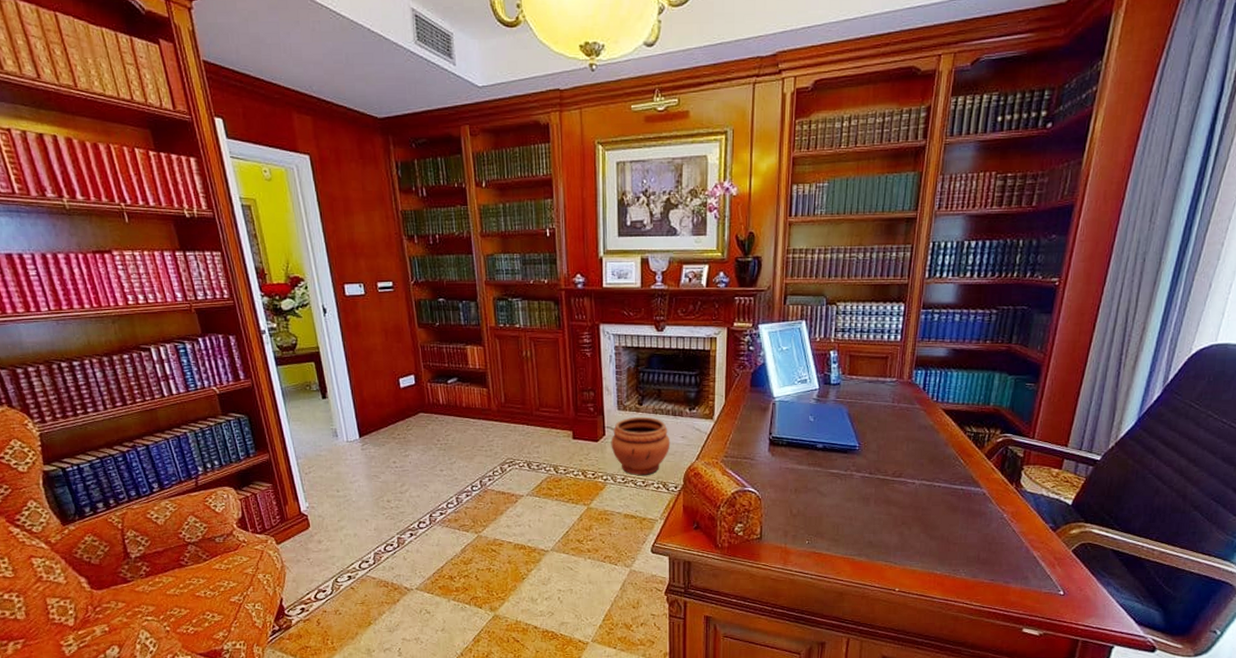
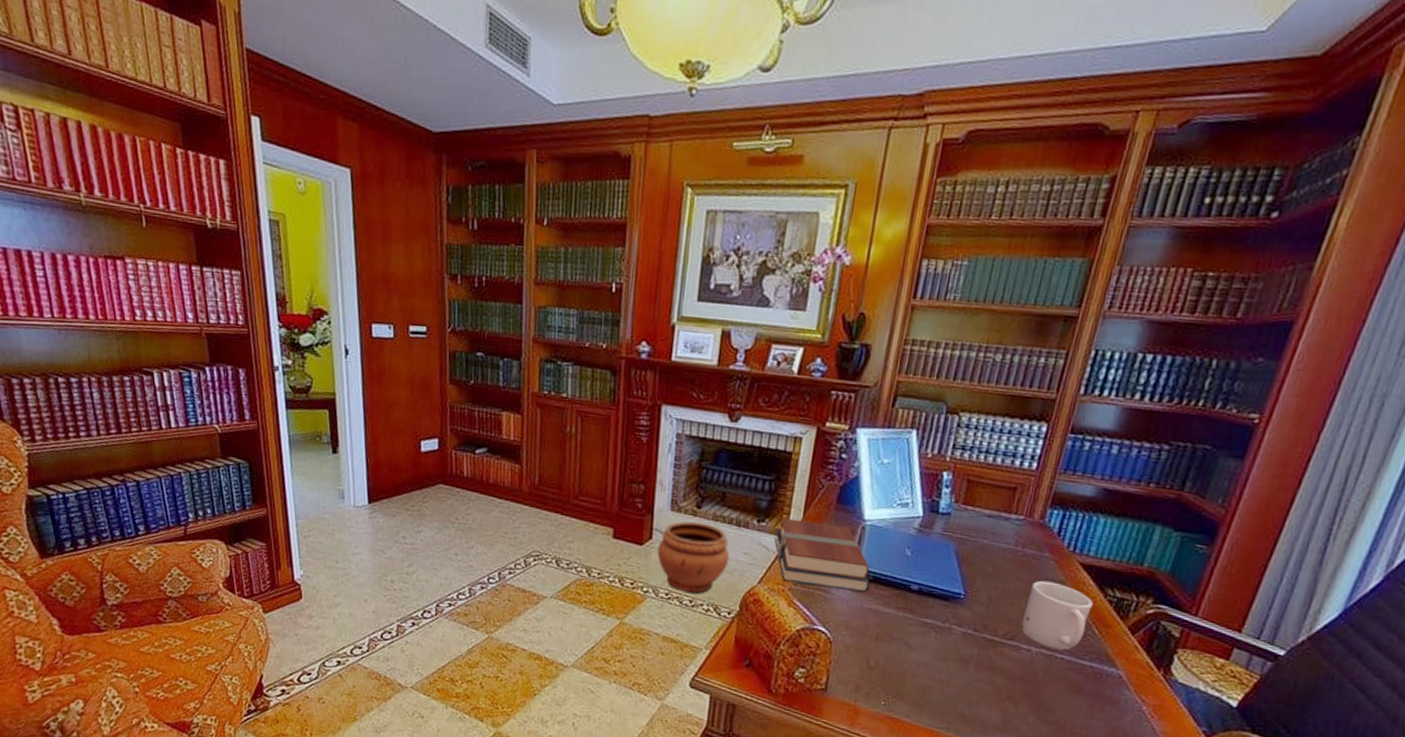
books: none [704,404,785,456] -> present [774,517,870,592]
mug: none [906,427,956,480] -> present [1021,580,1093,651]

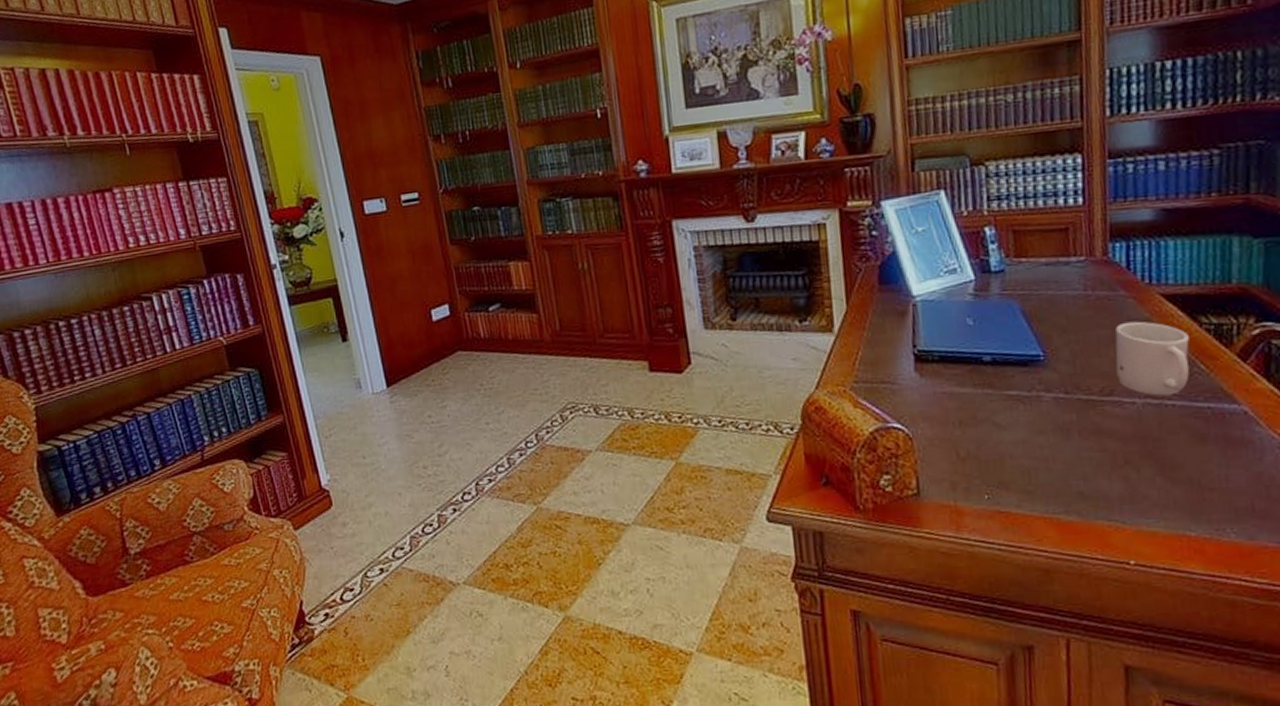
planter pot: present [657,521,730,595] -> none [699,335,779,416]
books: present [774,517,870,592] -> none [820,307,938,382]

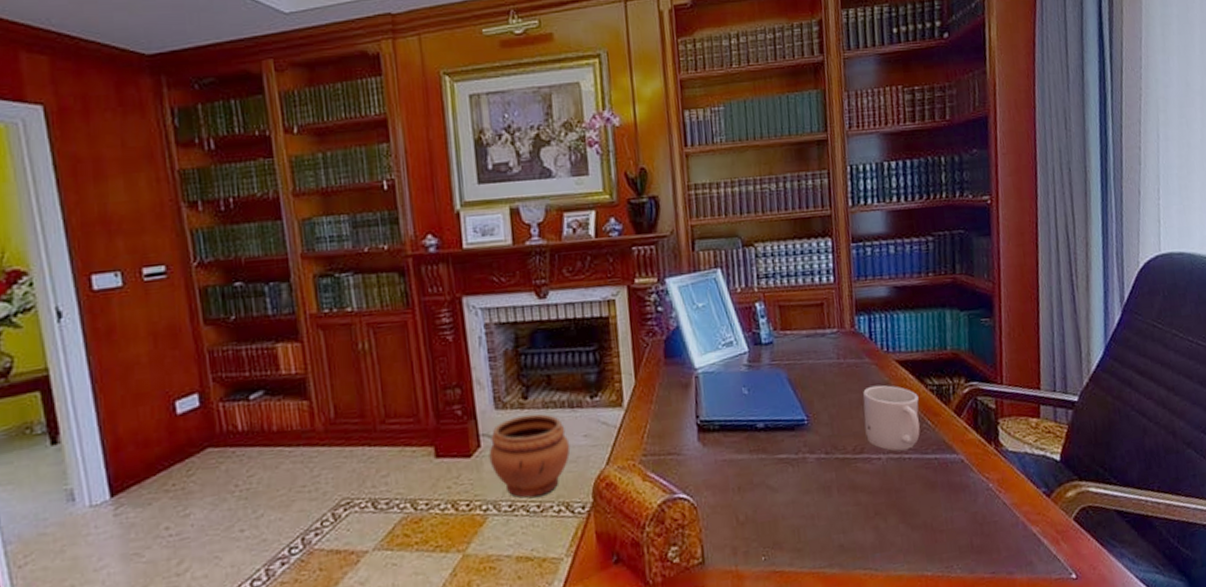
planter pot: none [699,335,779,416] -> present [489,413,571,498]

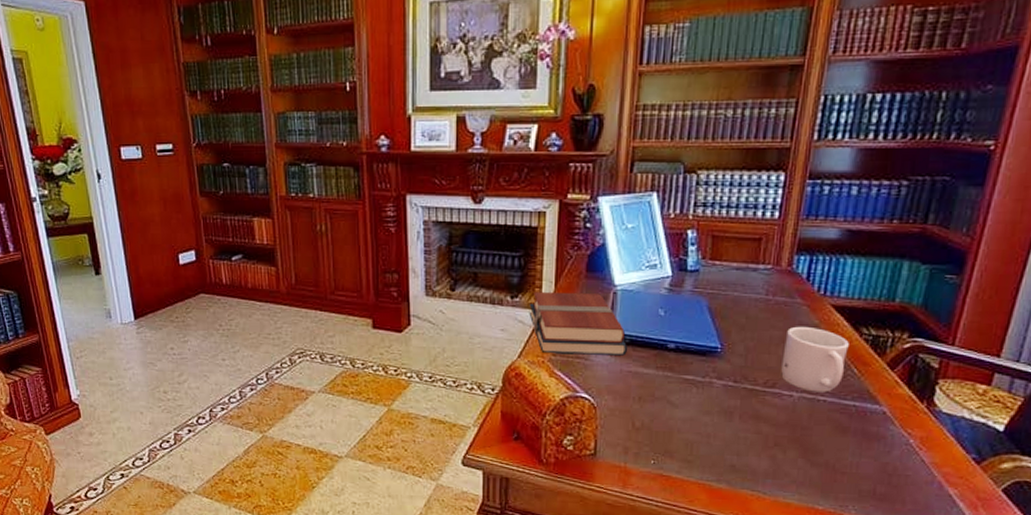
planter pot: present [489,413,571,498] -> none [417,304,488,375]
books: none [610,380,718,456] -> present [529,291,627,356]

